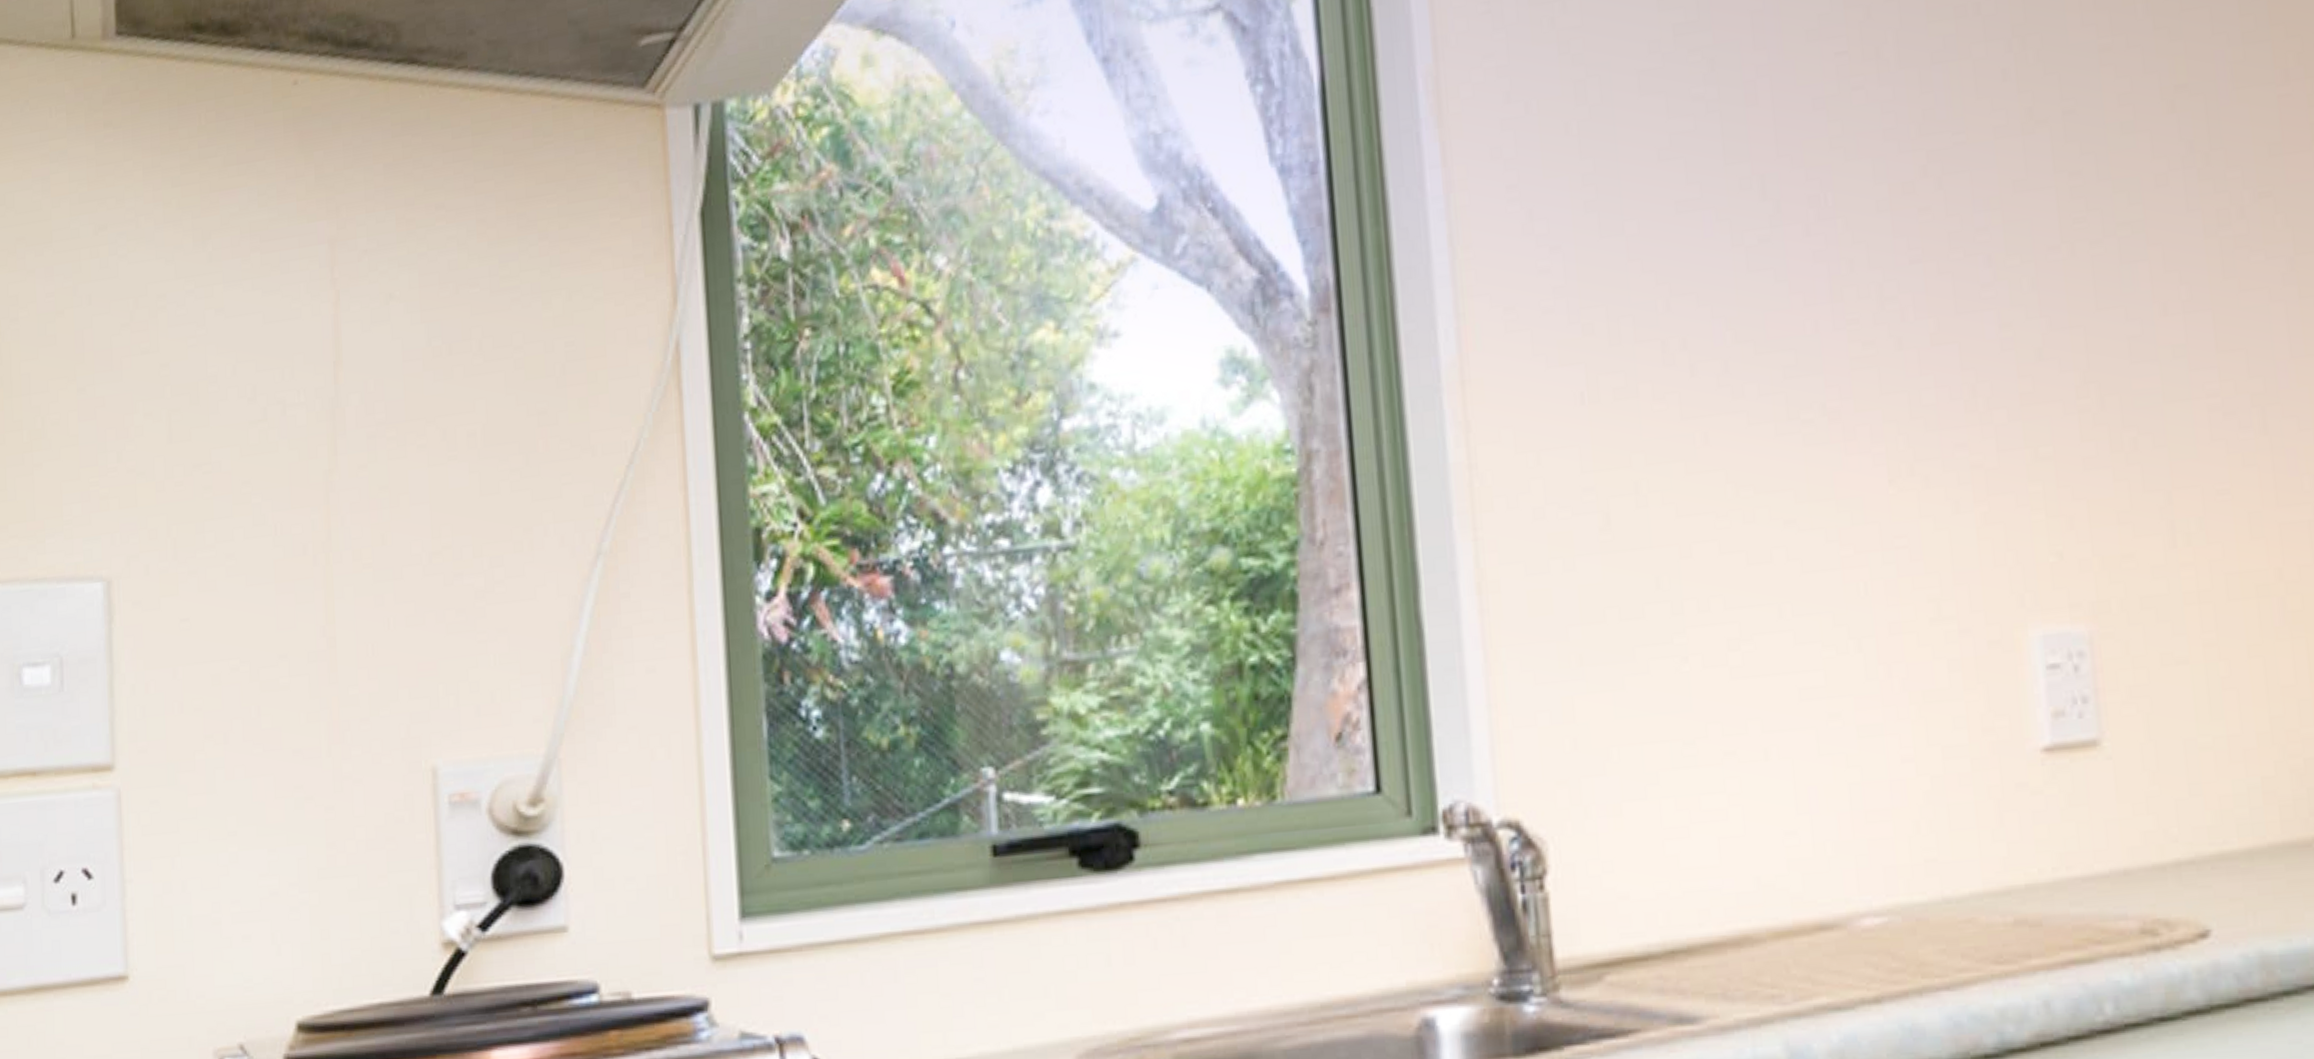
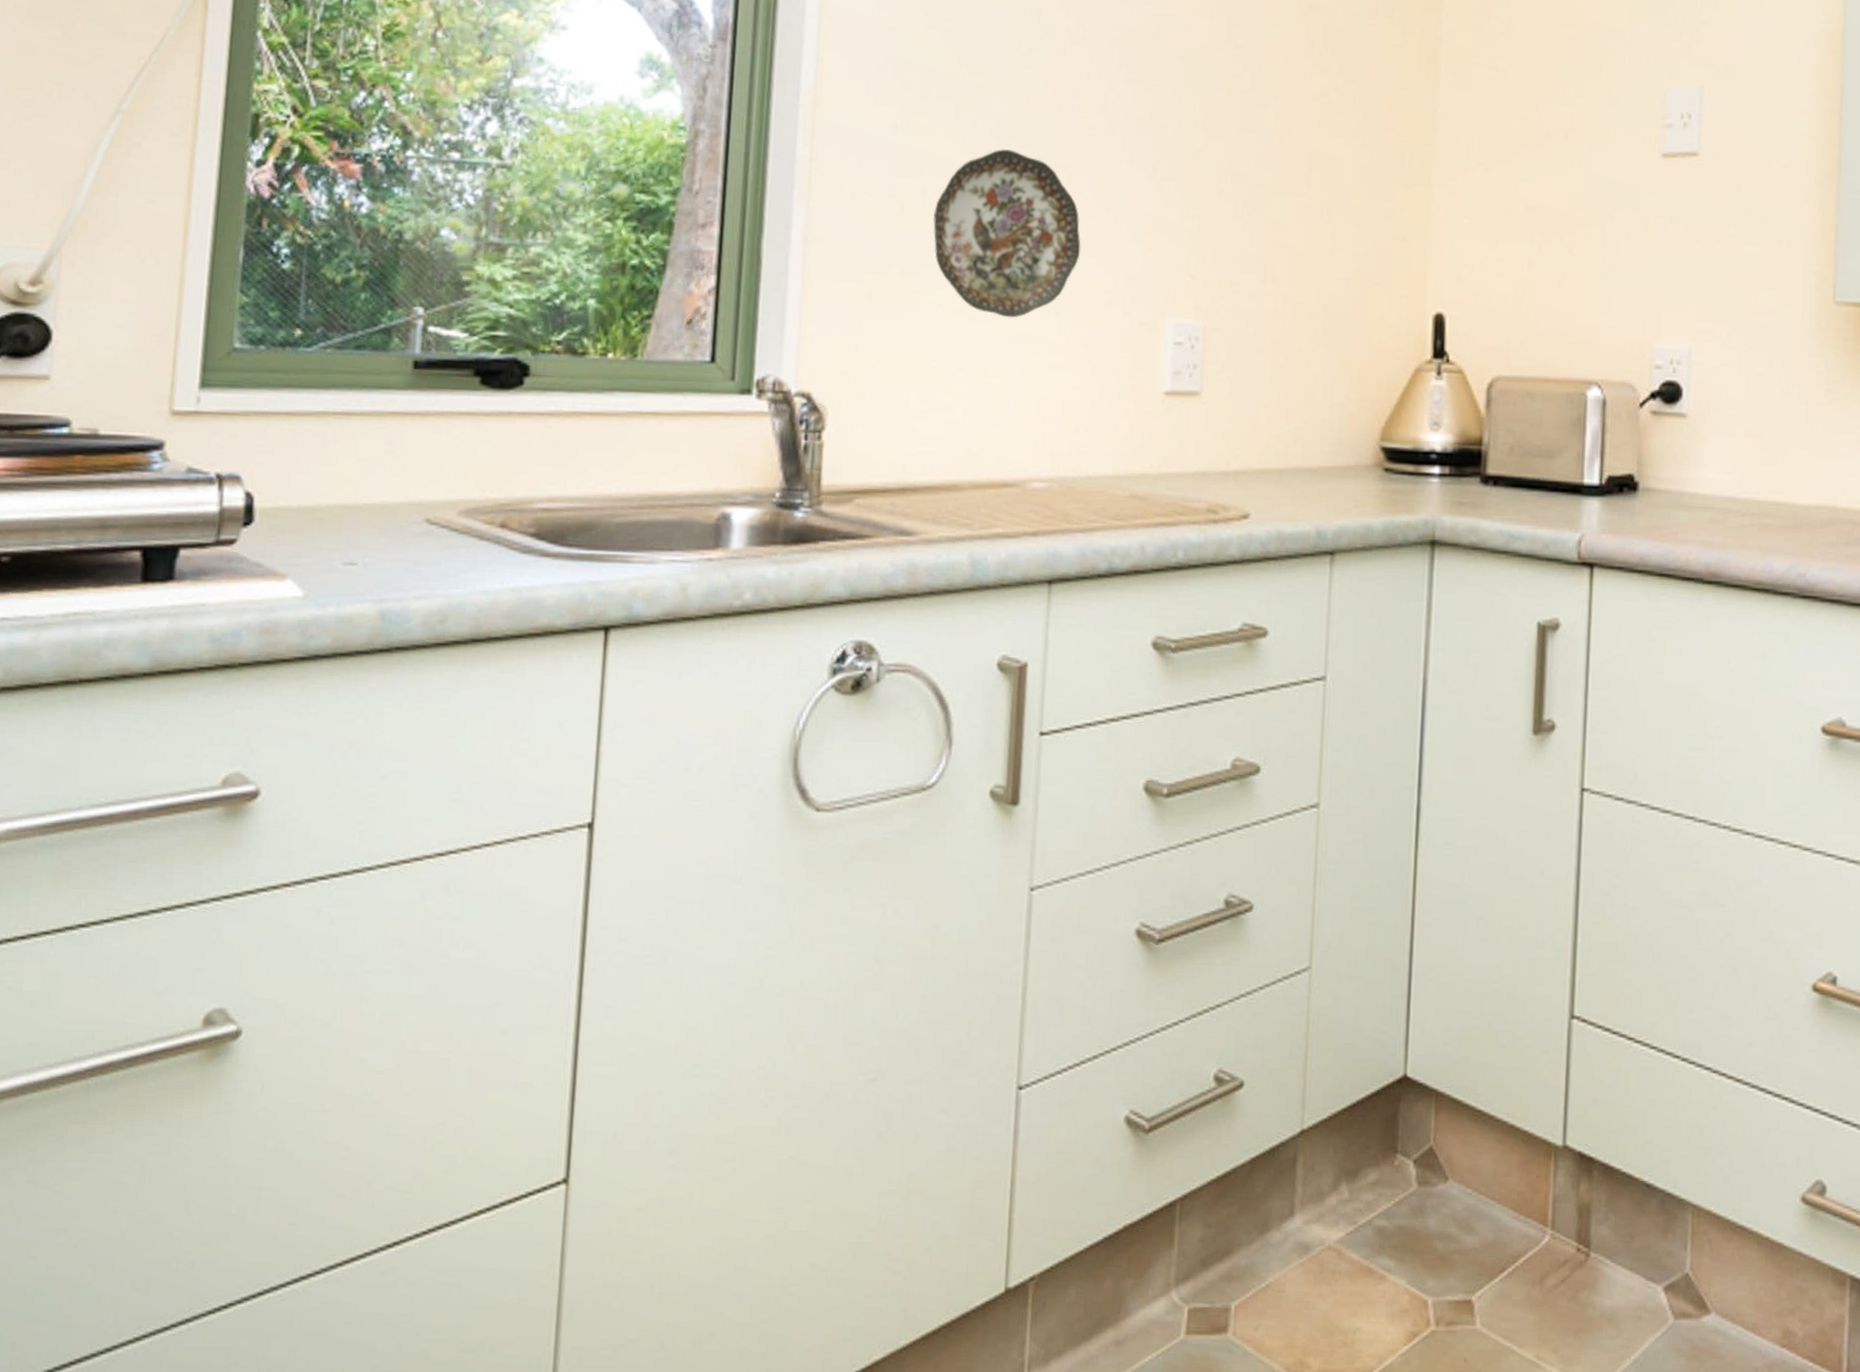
decorative plate: none [1654,401,1881,665] -> present [933,148,1081,318]

